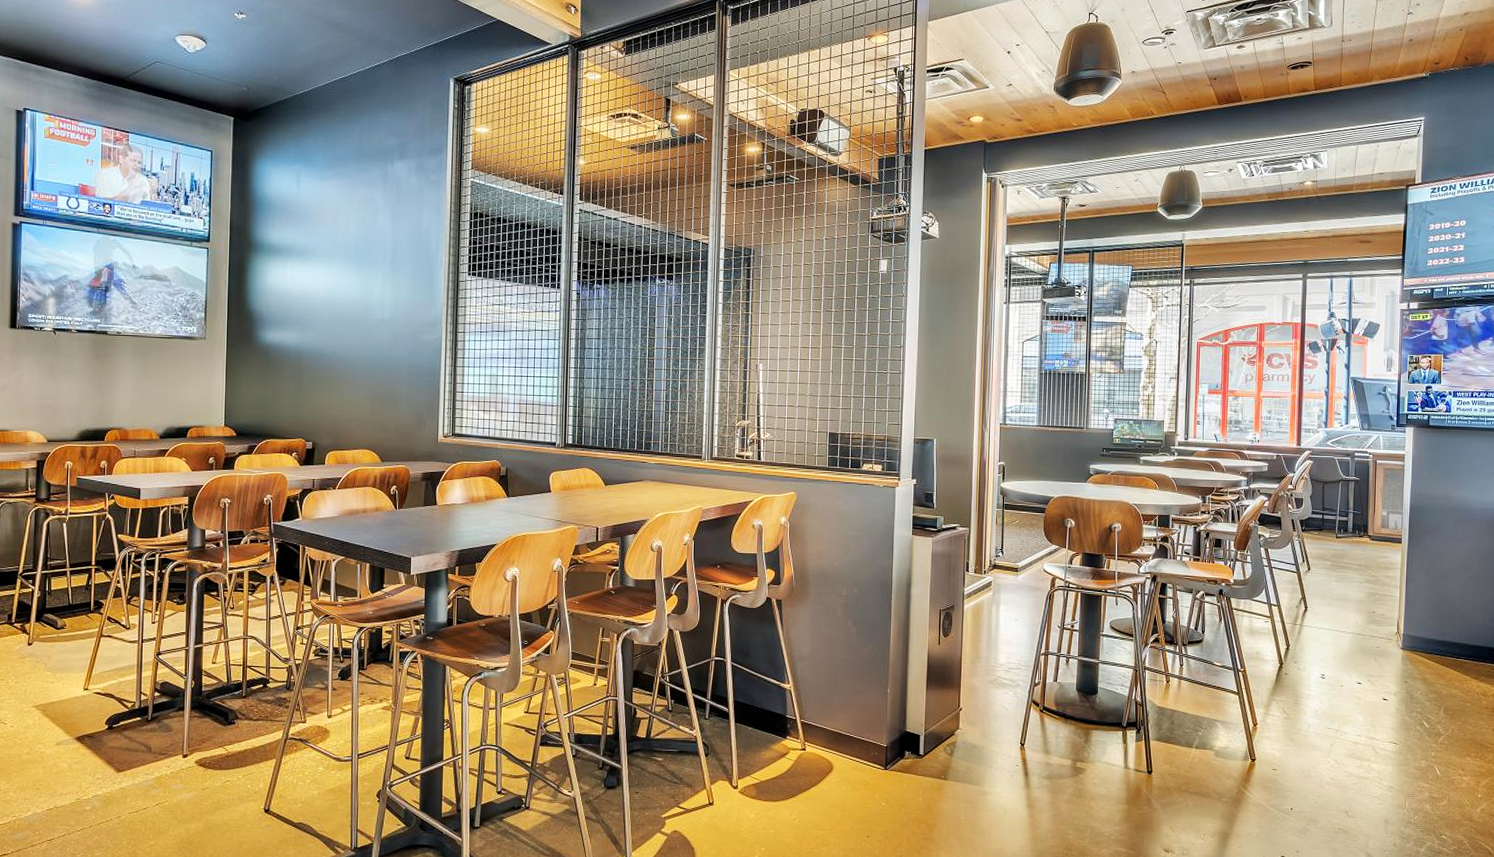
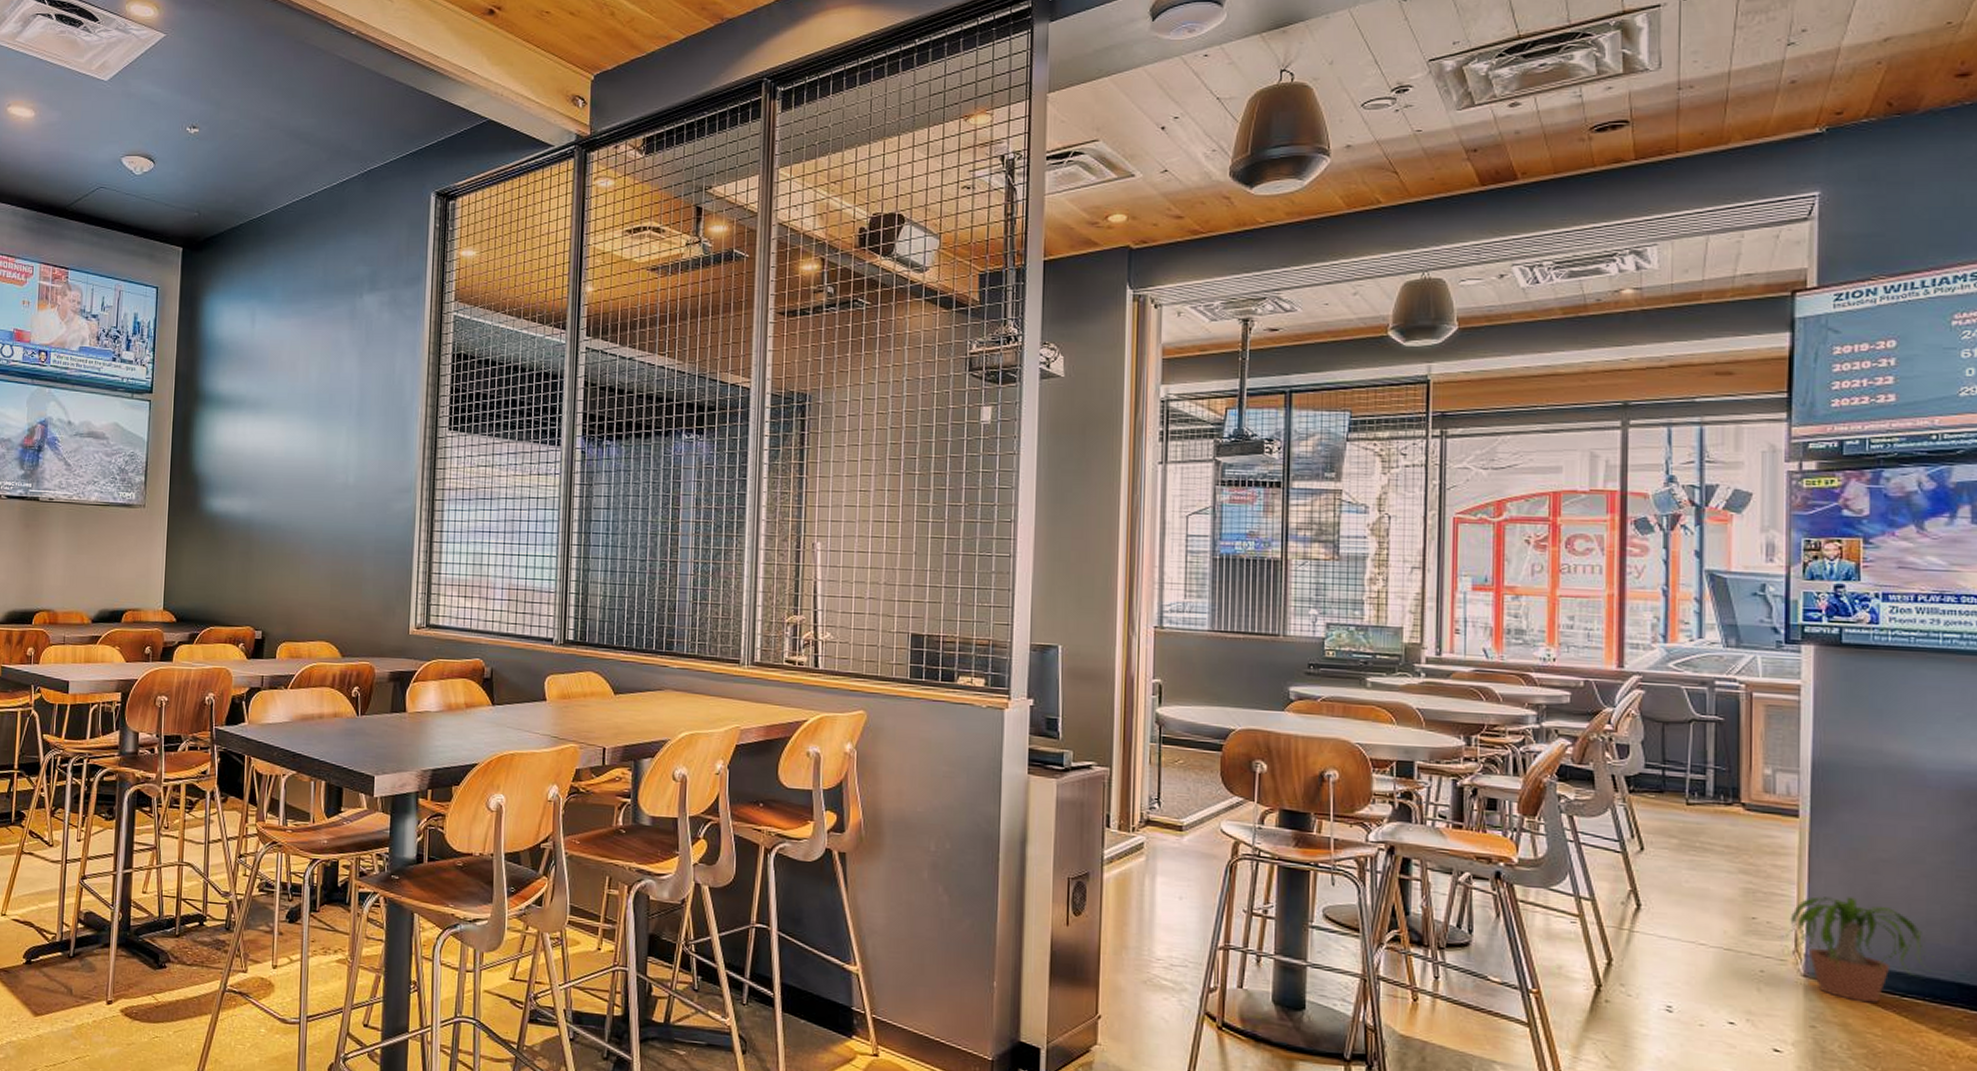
potted plant: none [1387,595,1476,664] -> present [1777,896,1935,1003]

